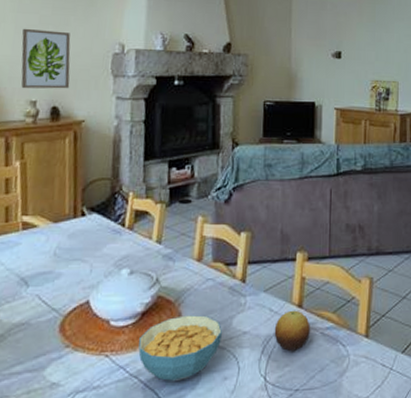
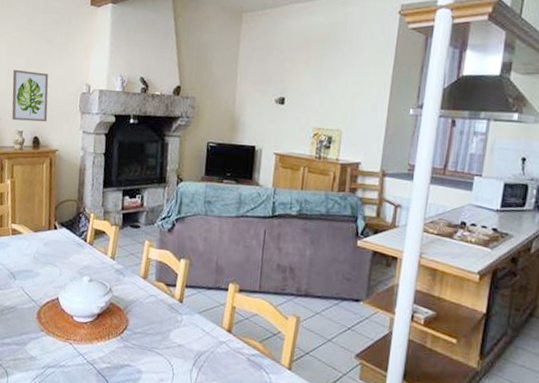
cereal bowl: present [138,315,222,381] -> none [94,322,161,375]
fruit: present [274,310,310,351] -> none [204,333,238,369]

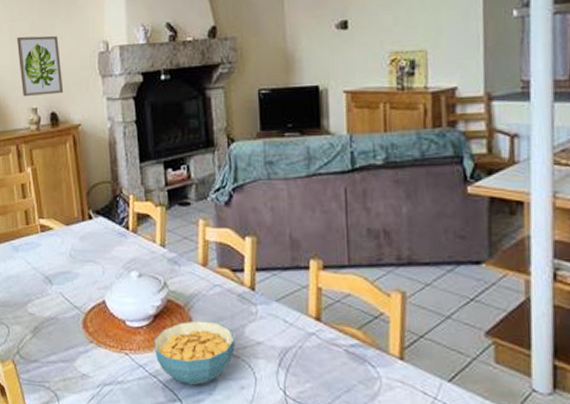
cereal bowl: none [94,322,161,375] -> present [154,321,235,385]

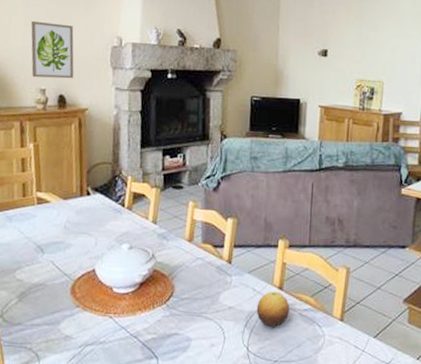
cereal bowl: present [154,321,235,385] -> none [137,288,210,344]
fruit: none [290,323,332,367] -> present [256,291,289,327]

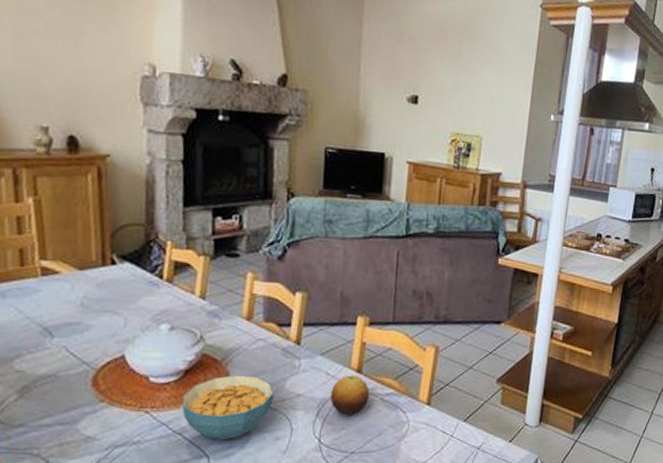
wall art: present [31,20,74,79] -> none [24,34,90,115]
cereal bowl: none [137,288,210,344] -> present [182,375,274,439]

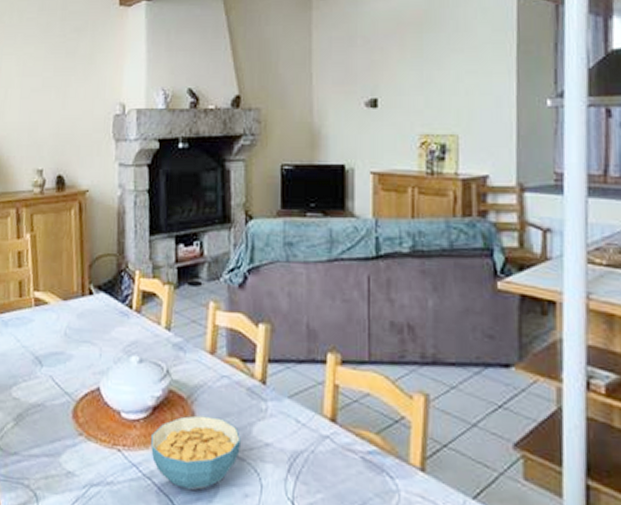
fruit: present [330,375,369,415] -> none [302,424,347,475]

